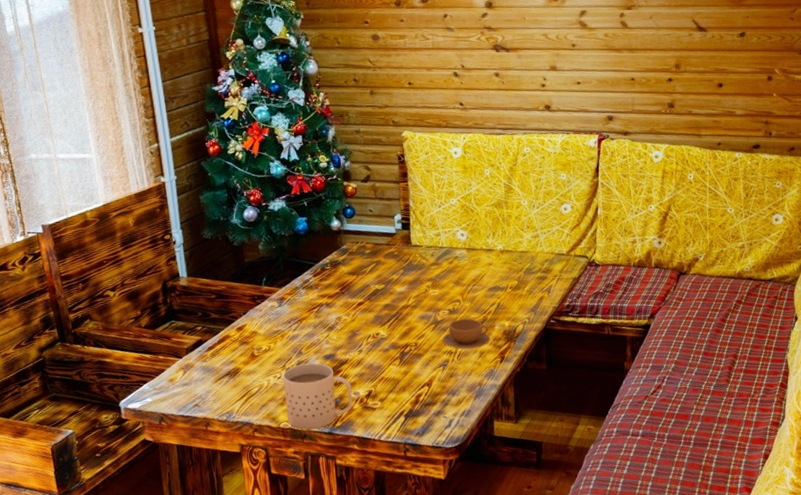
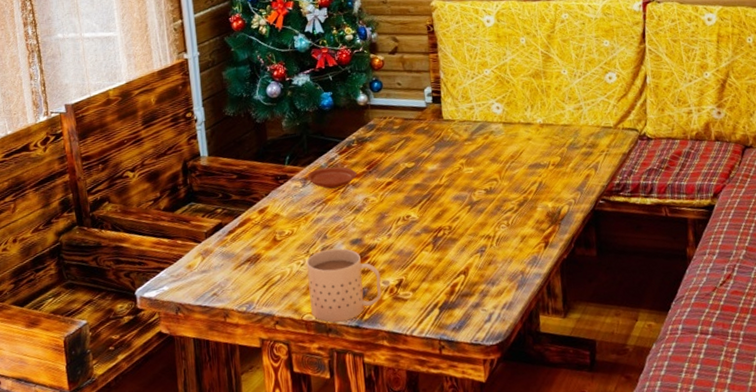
plate: none [283,287,330,309] -> present [307,166,357,189]
teacup: present [442,318,491,349] -> none [478,199,533,234]

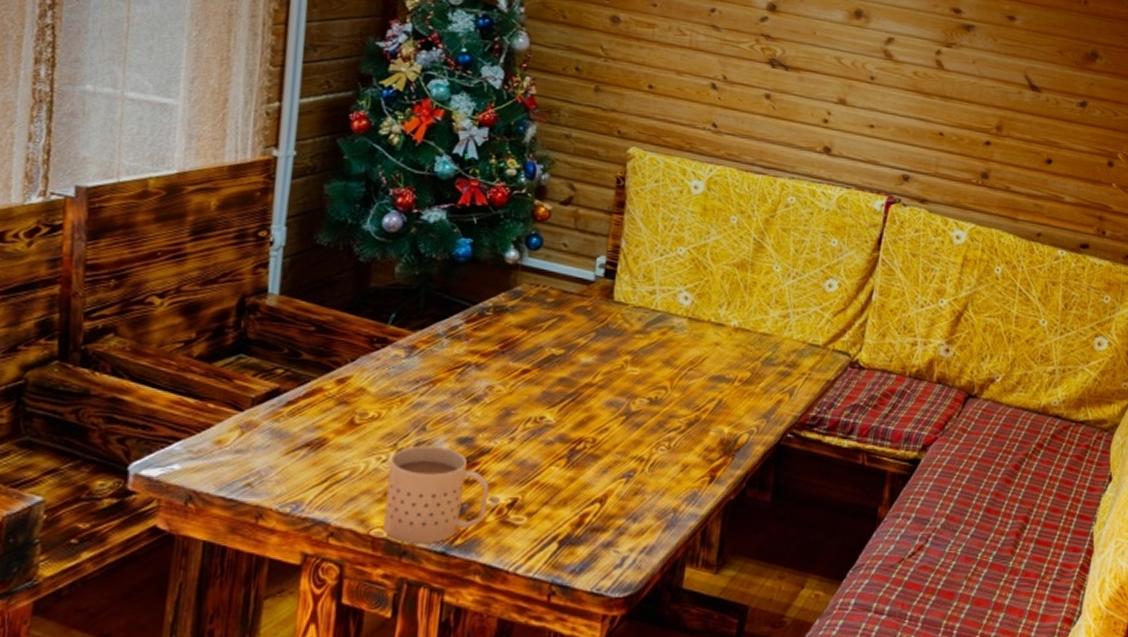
plate: present [307,166,357,189] -> none [415,336,485,366]

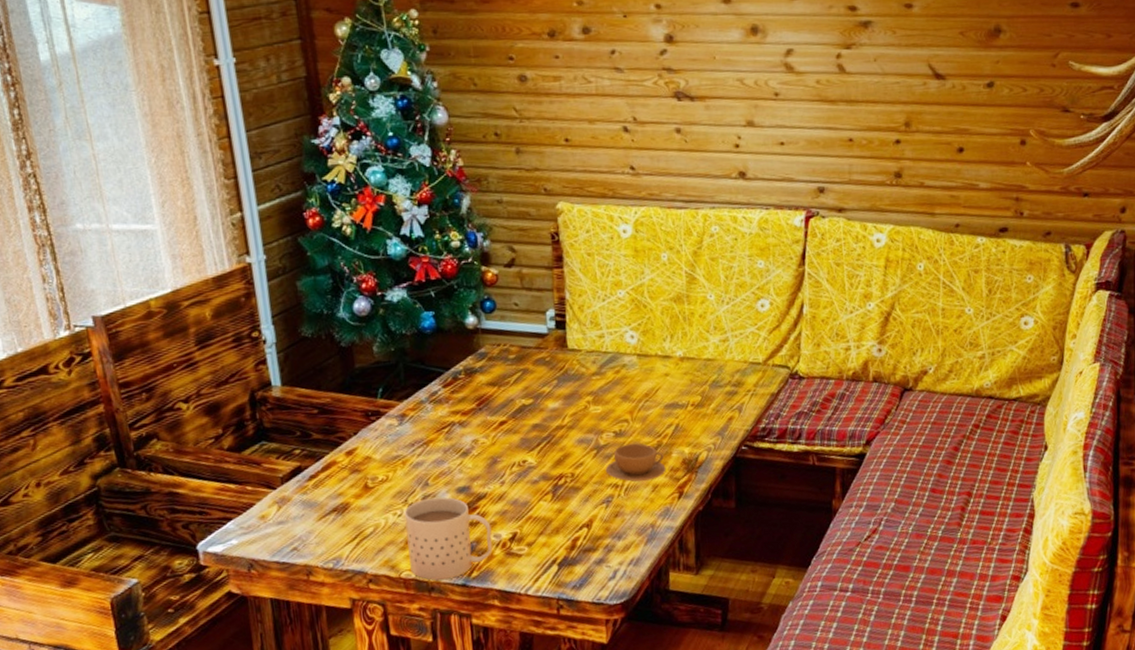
teacup: none [632,413,701,458] -> present [605,443,666,482]

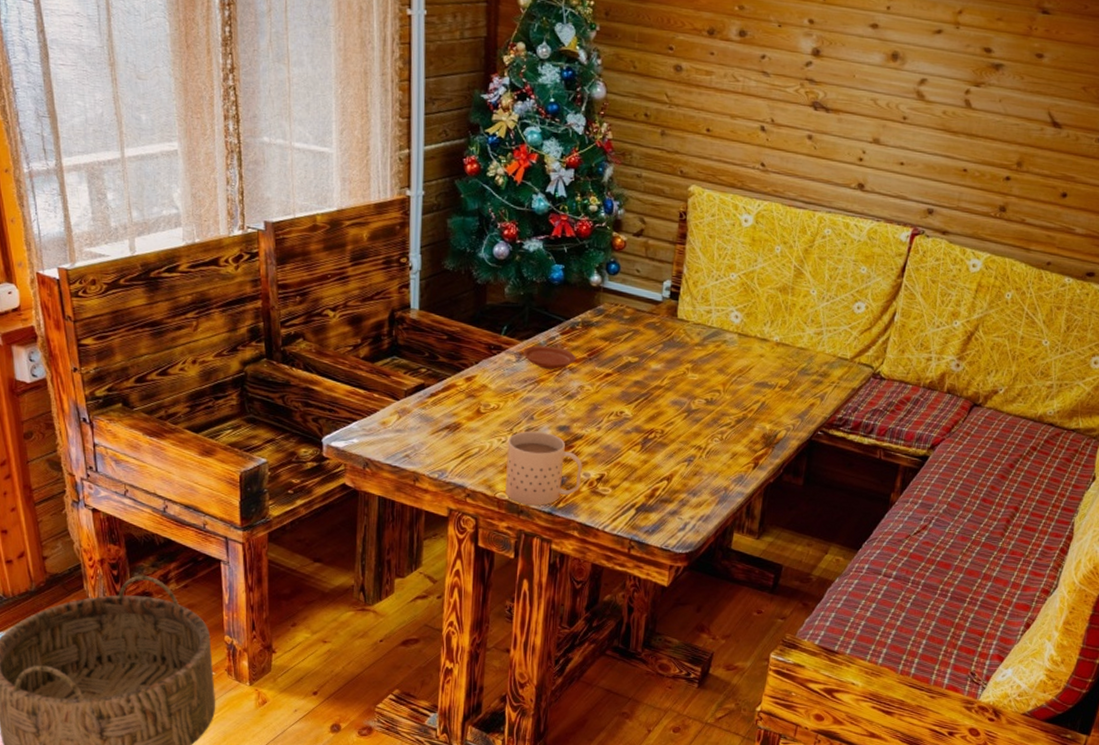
plate: none [405,401,465,428] -> present [523,345,576,370]
teacup: present [605,443,666,482] -> none [692,412,747,448]

